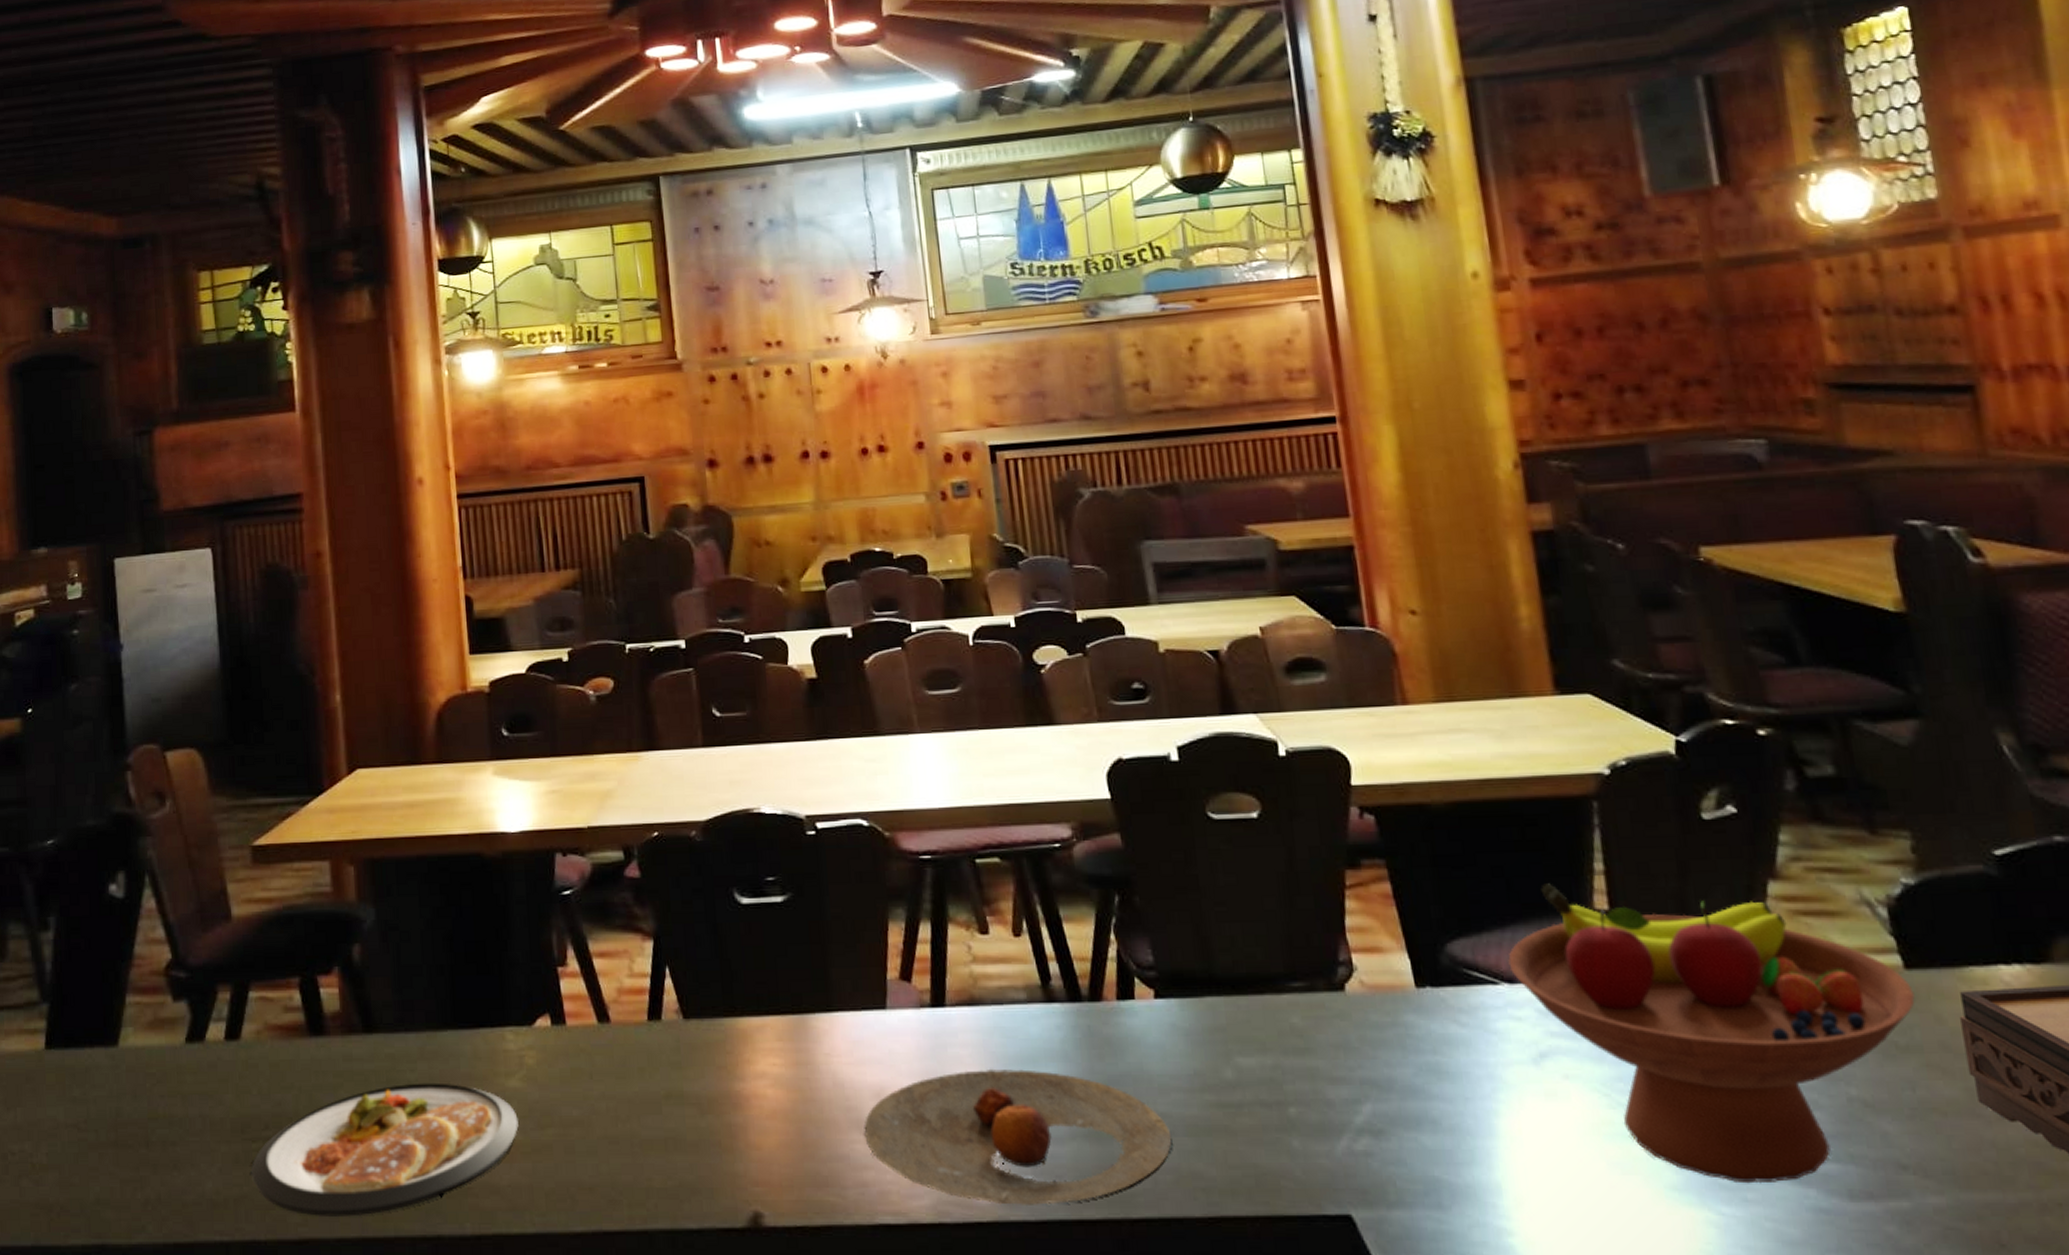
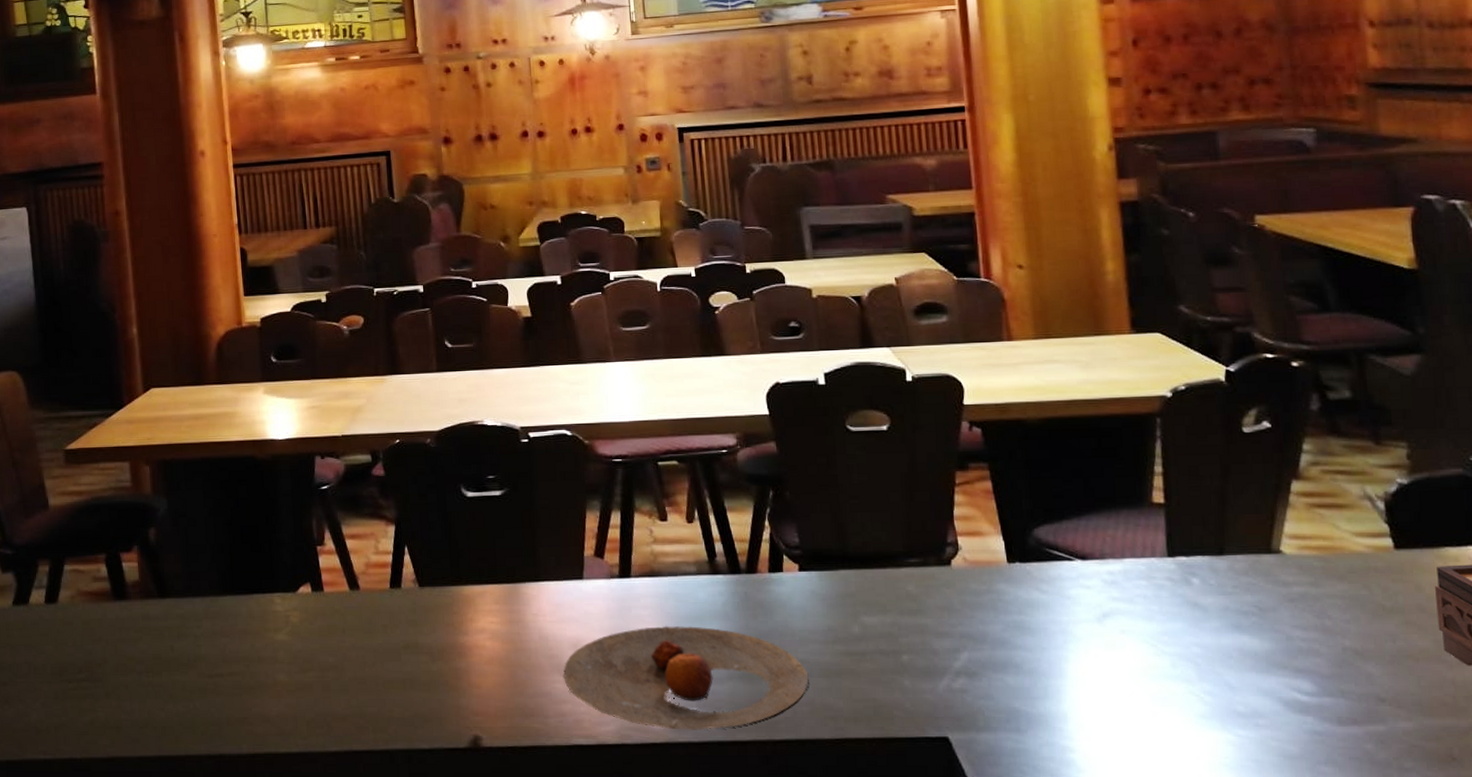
dish: present [250,1082,519,1216] -> none [68,636,285,740]
fruit bowl: present [1508,883,1915,1184] -> none [1082,482,1401,713]

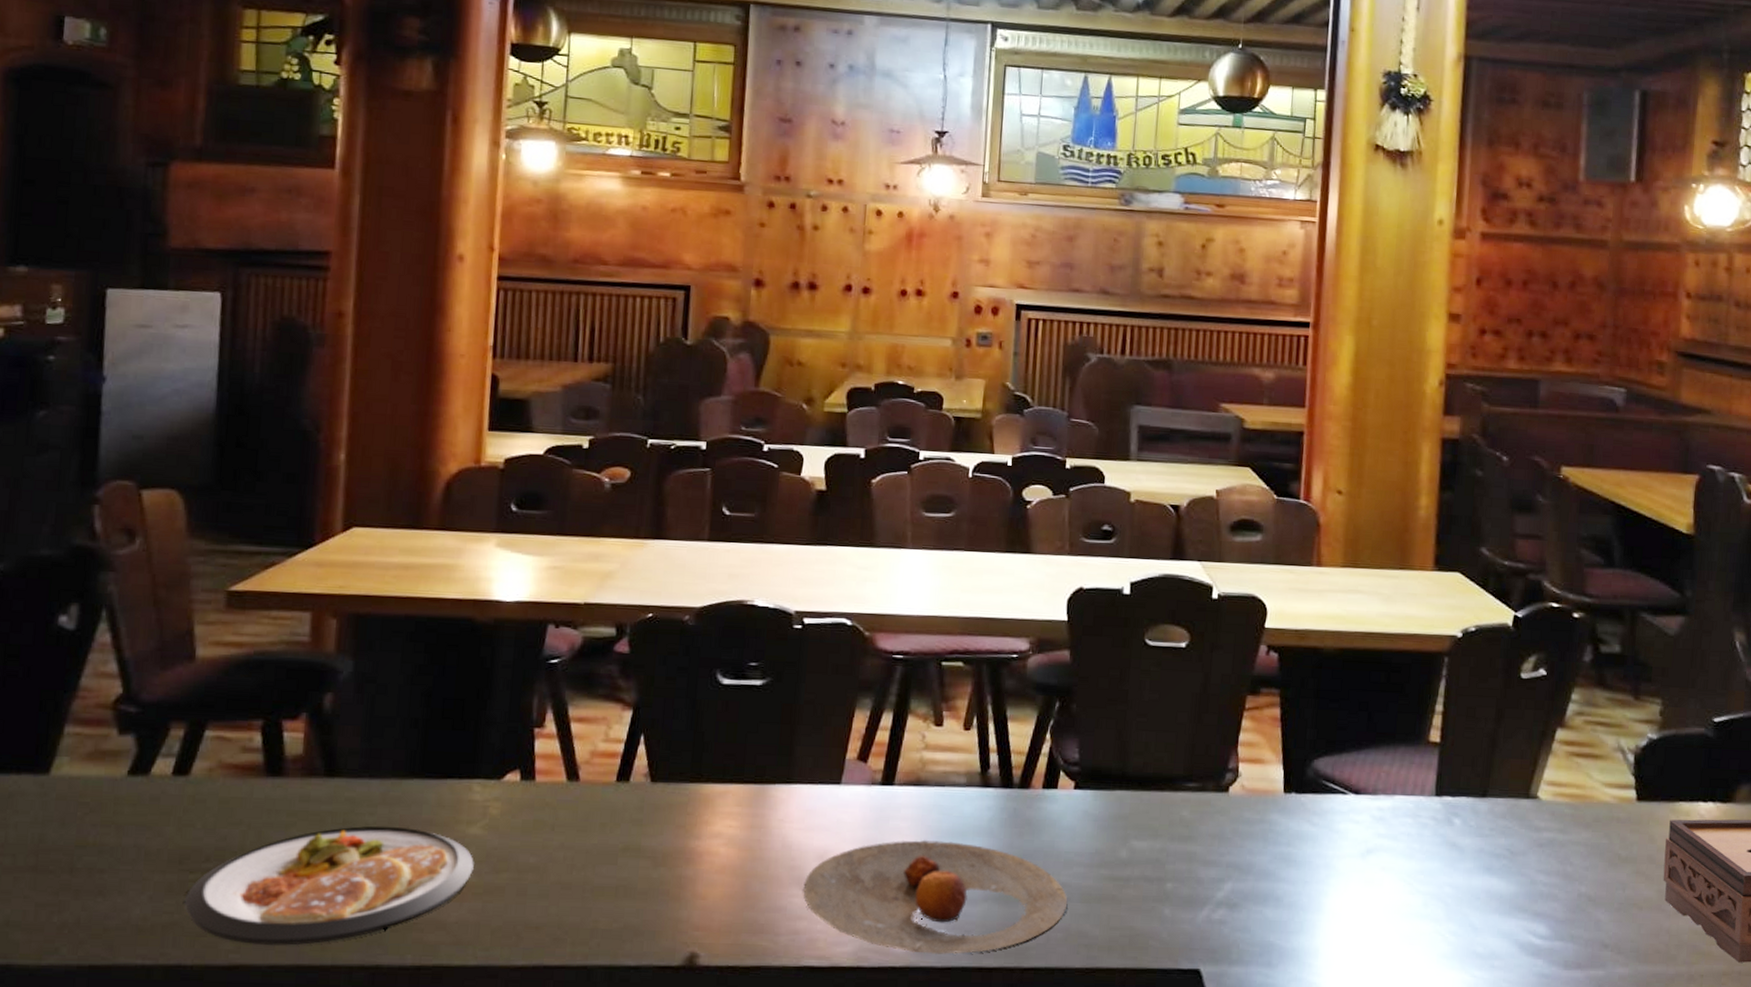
dish: none [68,636,285,740] -> present [183,825,474,946]

